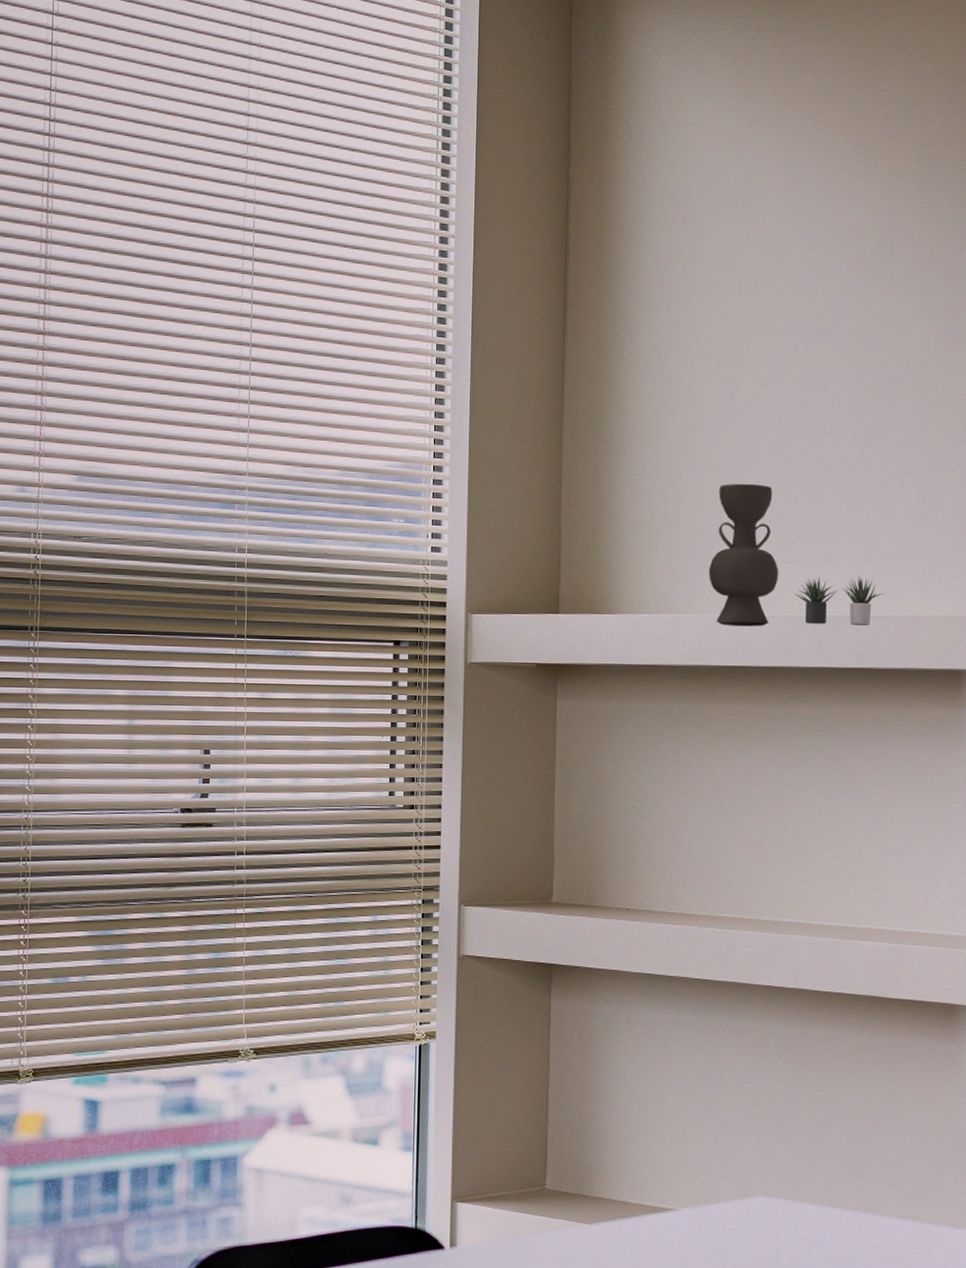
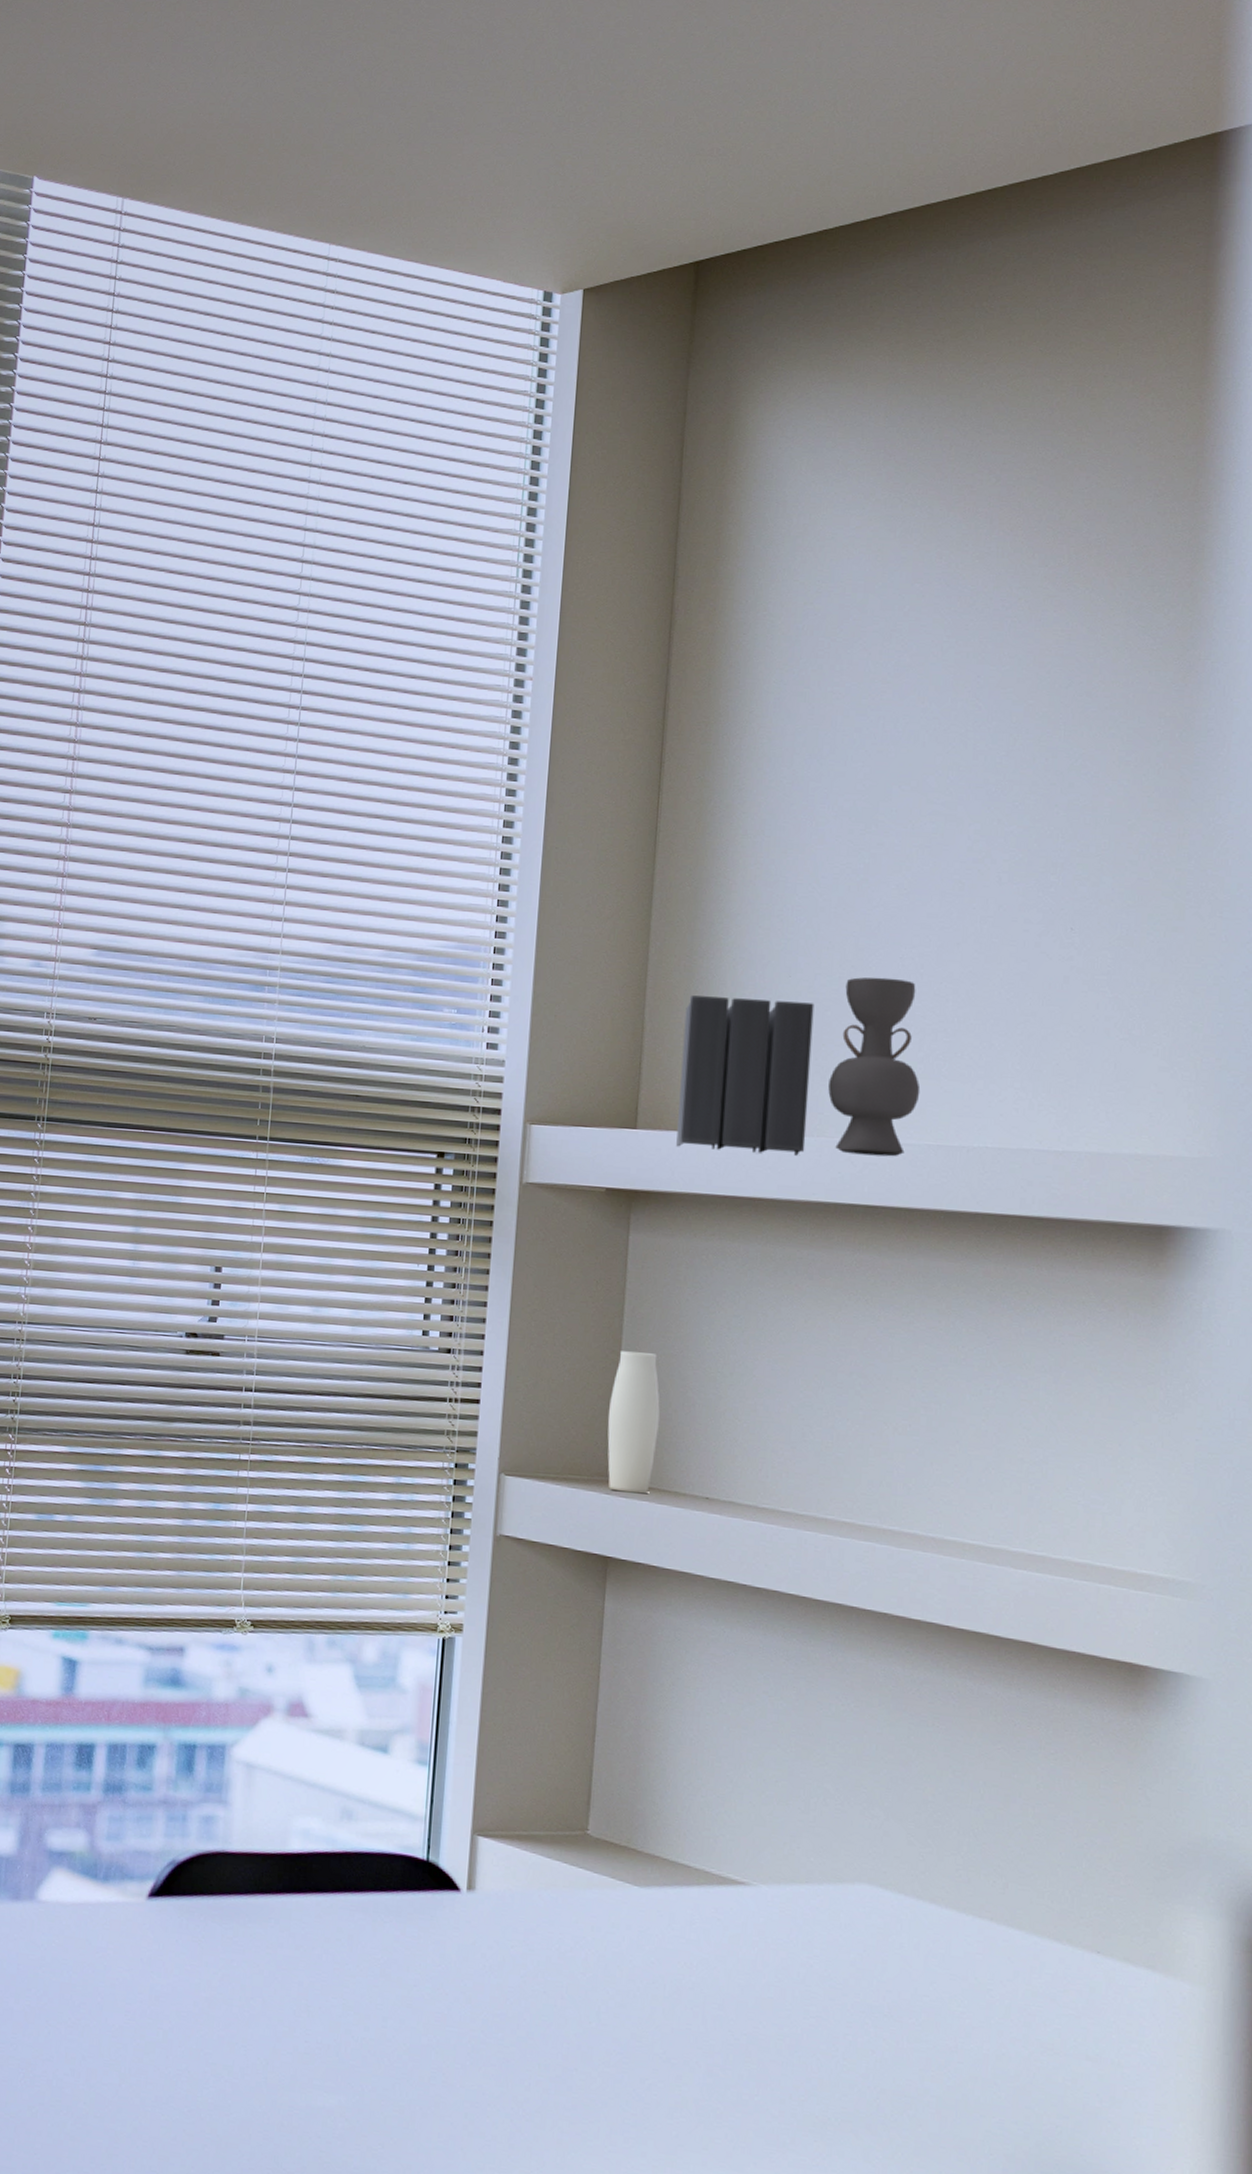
vase: none [546,795,588,911] -> present [607,1350,660,1494]
books: none [591,502,695,629] -> present [676,995,815,1156]
succulent plant: present [795,576,883,625] -> none [940,1097,1060,1162]

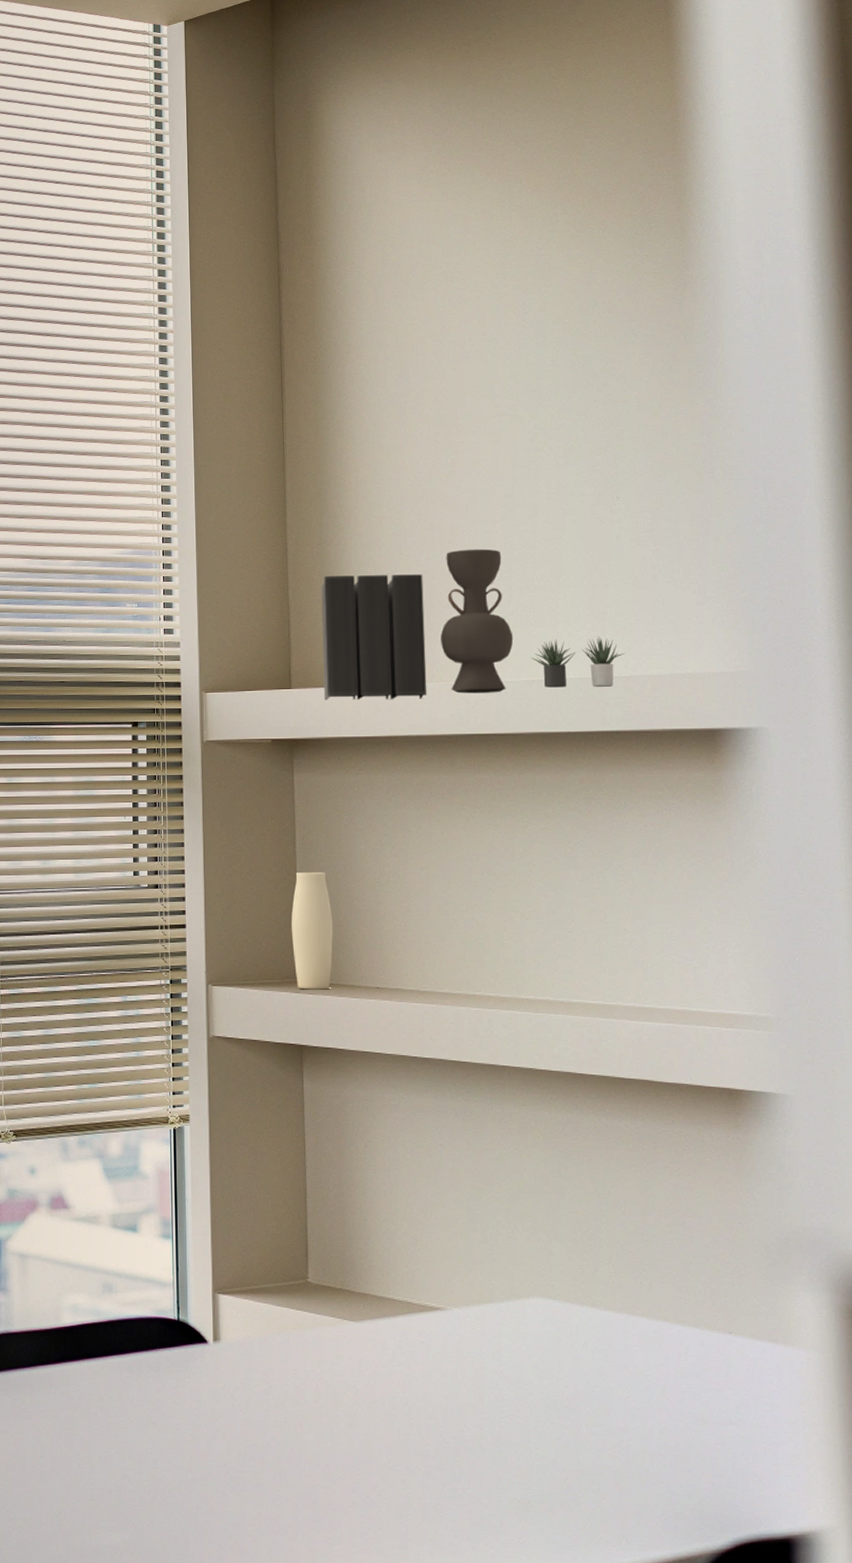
succulent plant: none [940,1097,1060,1162] -> present [531,636,625,688]

